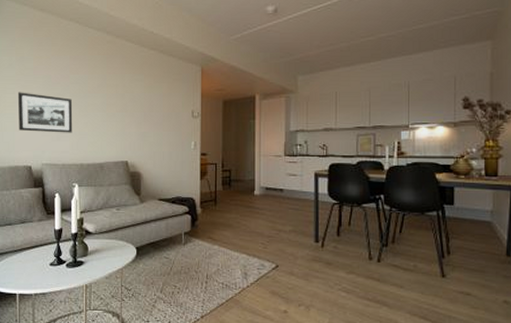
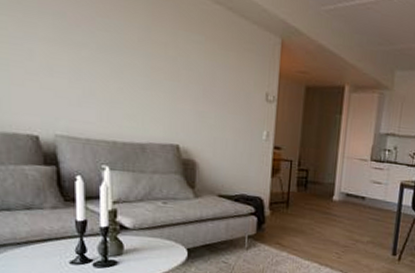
picture frame: present [17,92,73,133] -> none [12,28,101,99]

